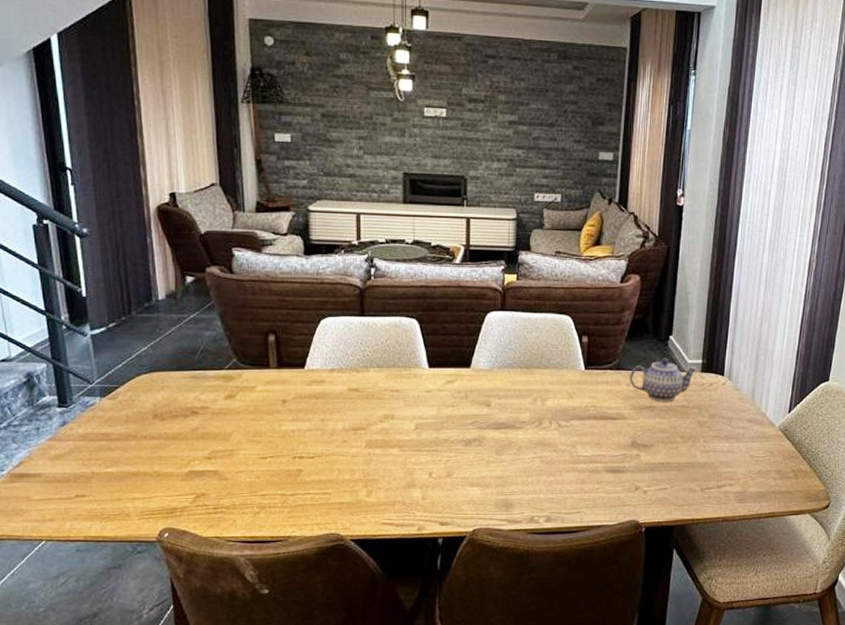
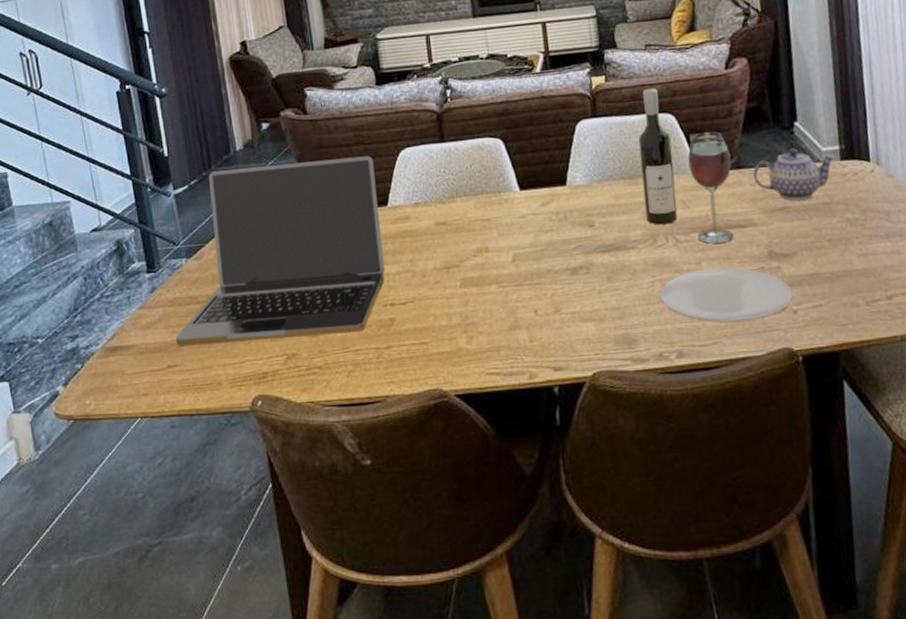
laptop: none [86,317,297,479] -> present [176,155,385,346]
bottle: none [535,291,566,411] -> present [638,87,678,225]
plate: none [538,451,646,496] -> present [660,267,793,323]
wineglass: none [576,335,613,430] -> present [687,131,734,244]

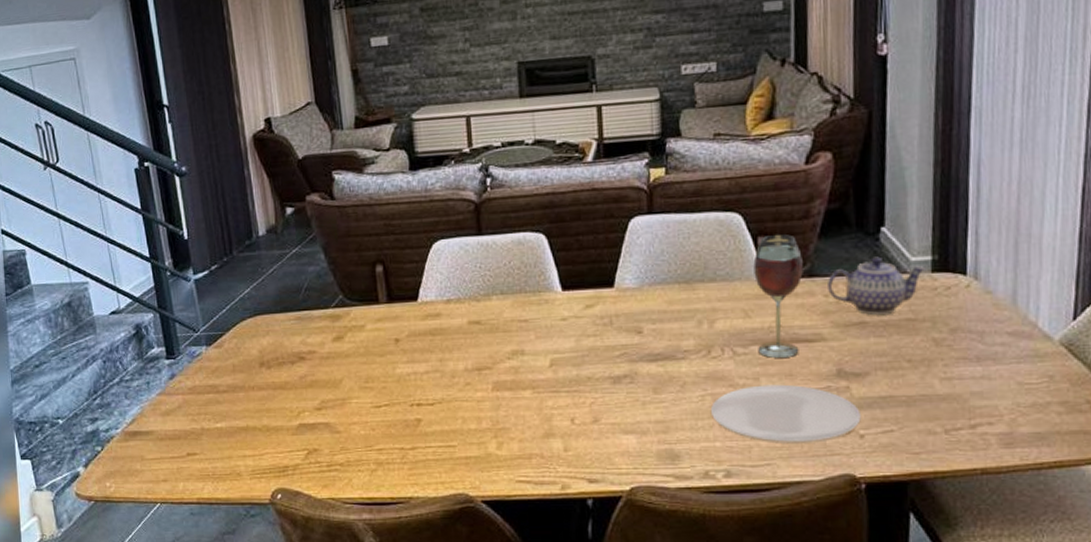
laptop: present [176,155,385,346] -> none [196,246,412,434]
bottle: present [638,87,678,225] -> none [698,183,737,335]

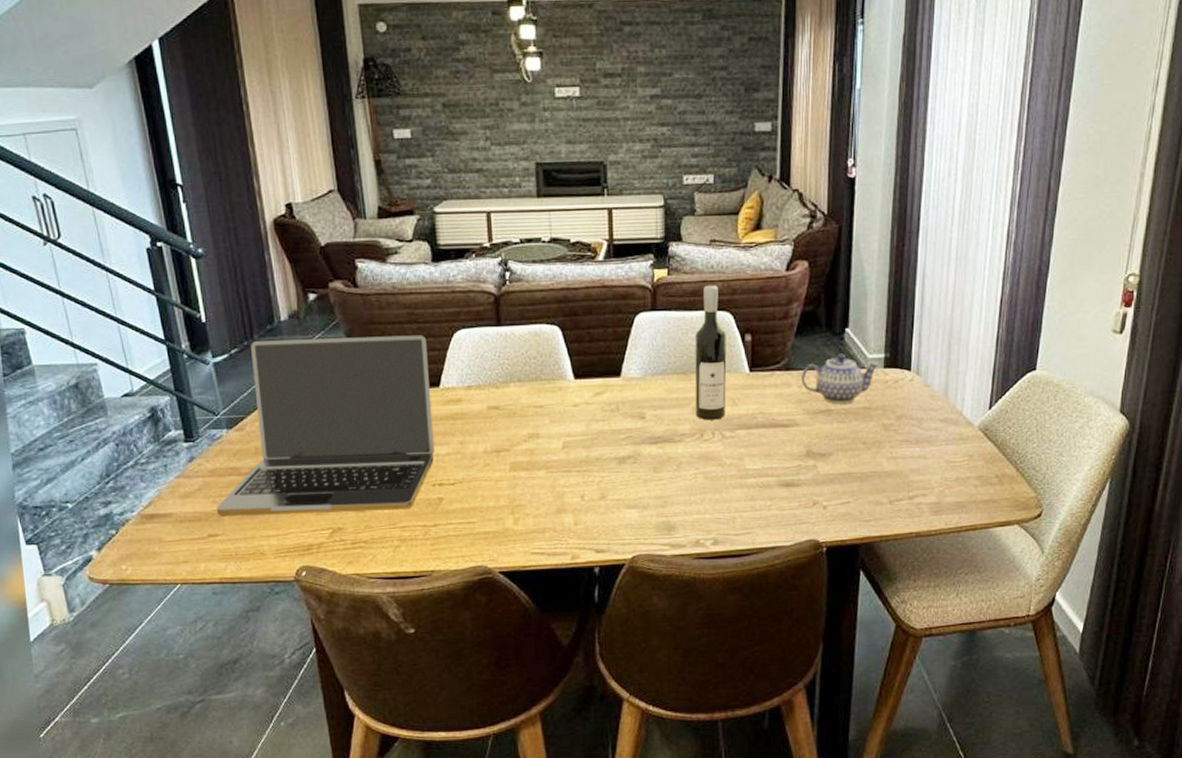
laptop: none [196,246,412,434] -> present [217,335,434,516]
bottle: none [698,183,737,335] -> present [694,284,727,420]
plate: present [710,384,861,444] -> none [702,463,824,515]
wineglass: present [753,234,803,358] -> none [741,332,782,441]

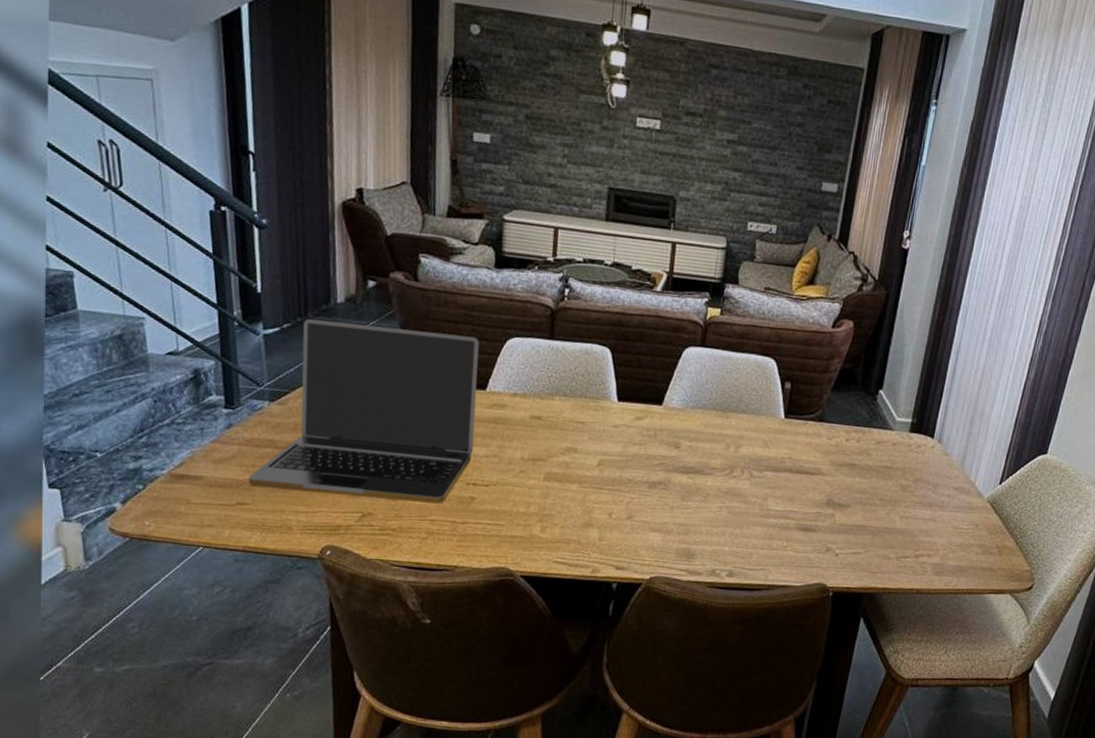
bottle: present [694,284,727,420] -> none [728,329,768,459]
teapot: present [800,353,880,404] -> none [831,413,906,461]

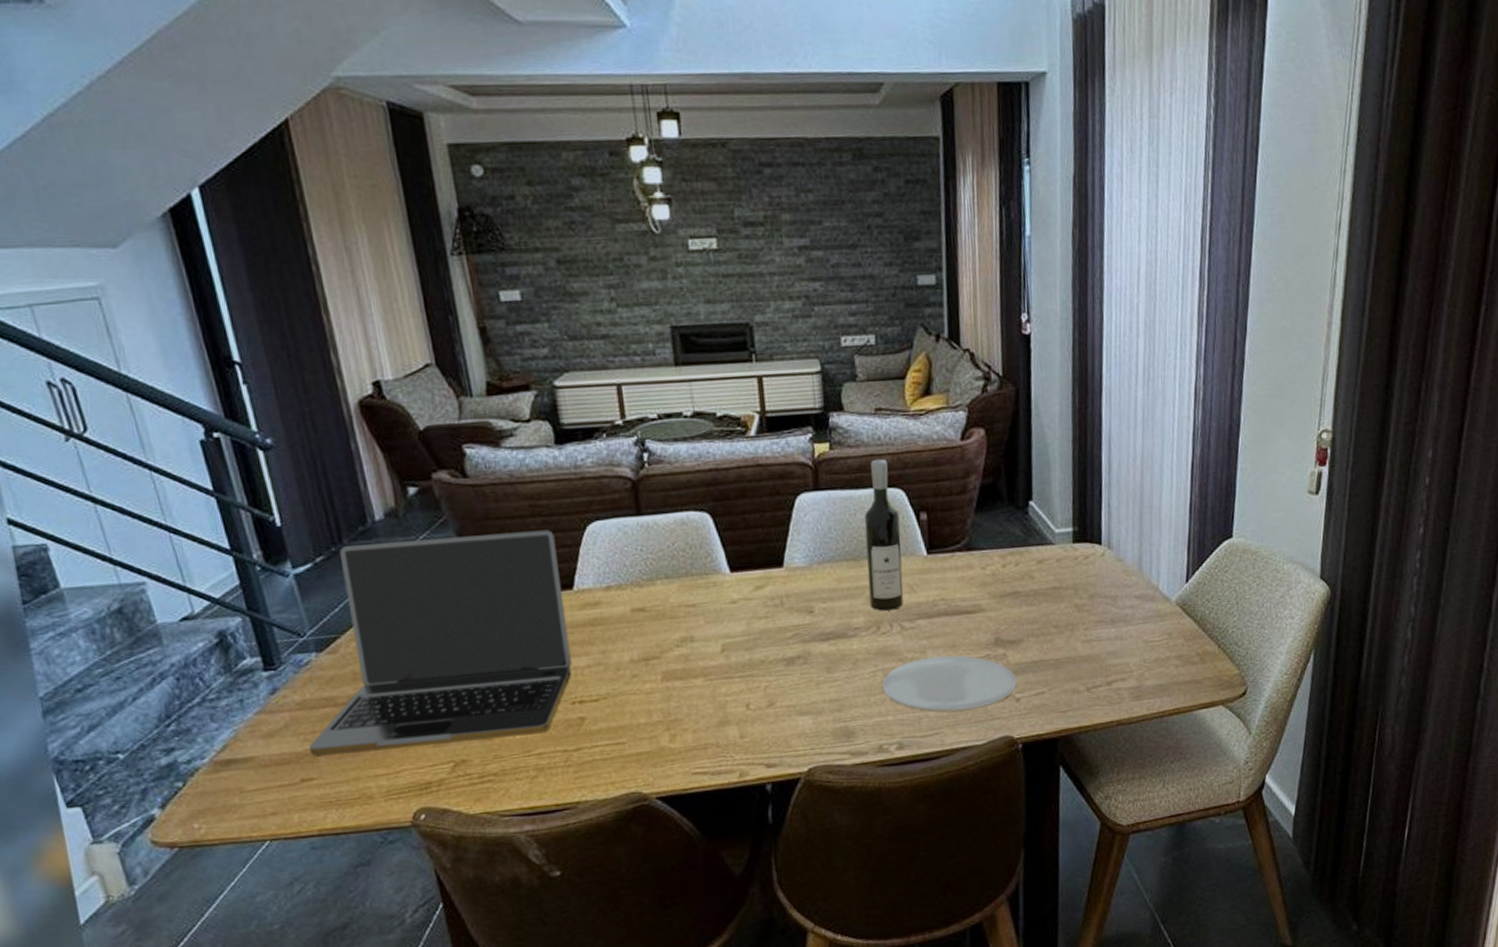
plate: none [724,504,839,556] -> present [881,655,1017,713]
bottle: none [728,329,768,459] -> present [864,458,904,611]

